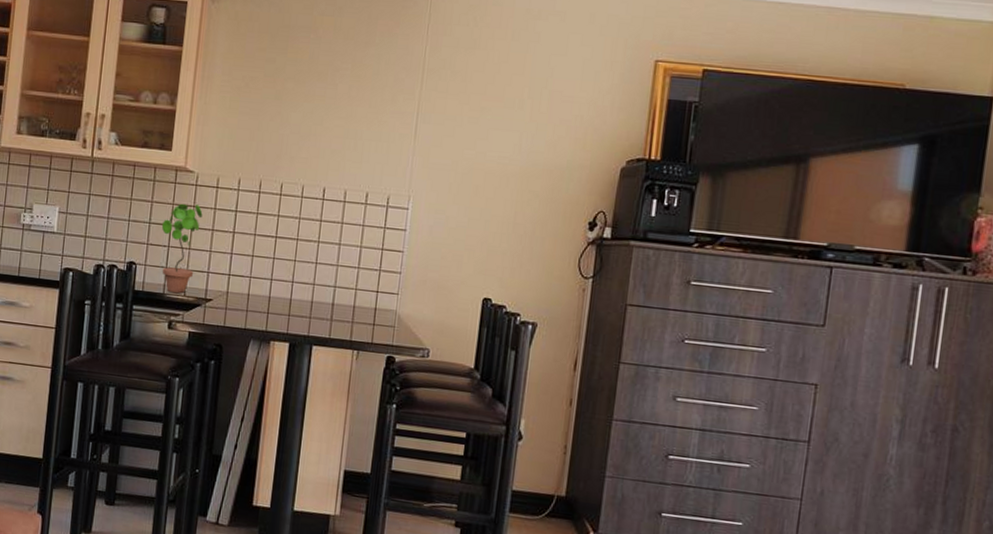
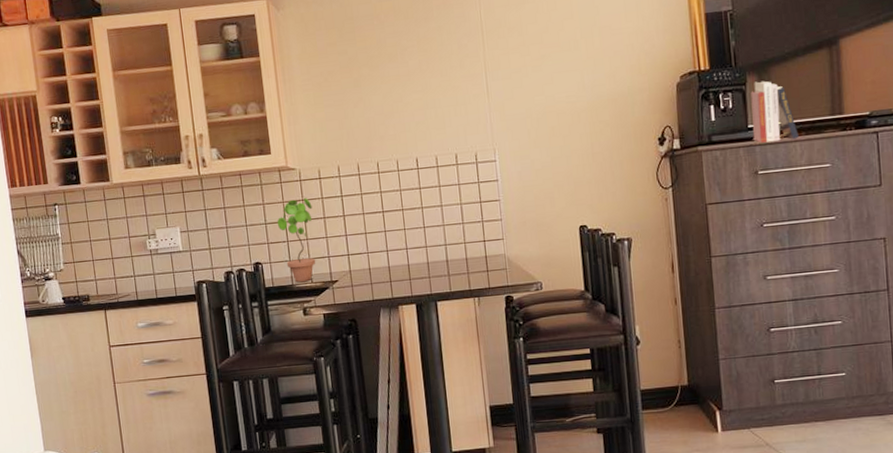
books: none [692,184,744,256] -> present [750,80,799,143]

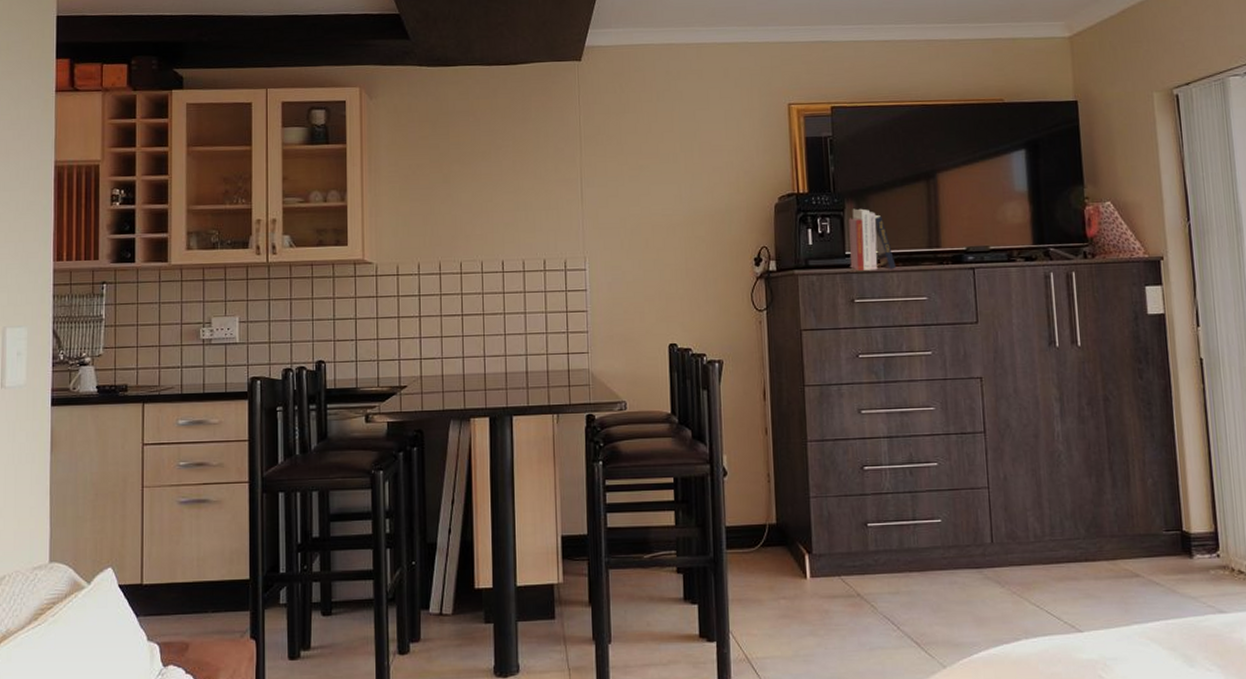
potted plant: present [277,197,316,283] -> none [346,293,387,386]

